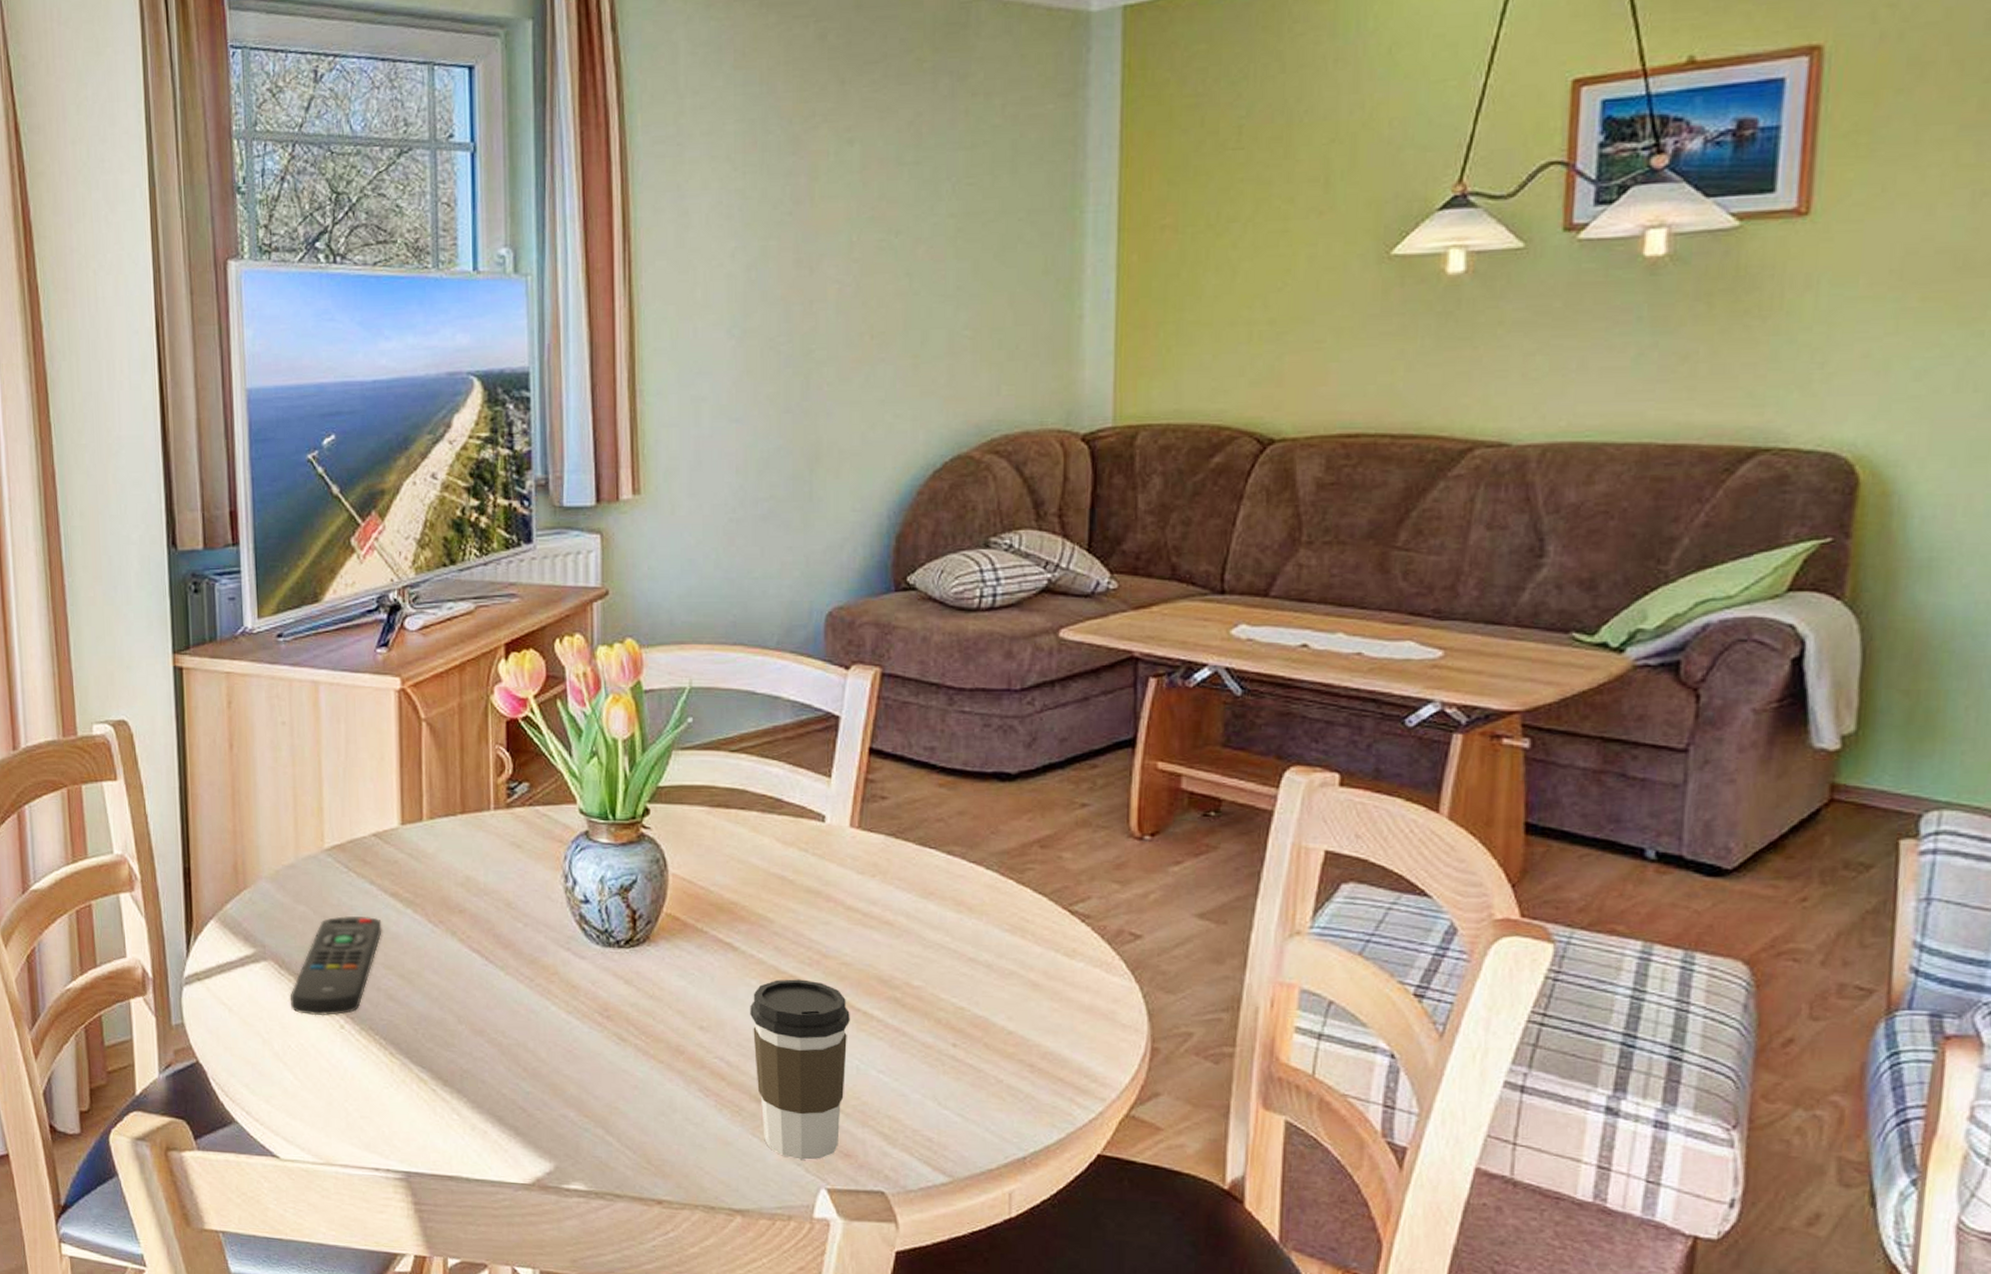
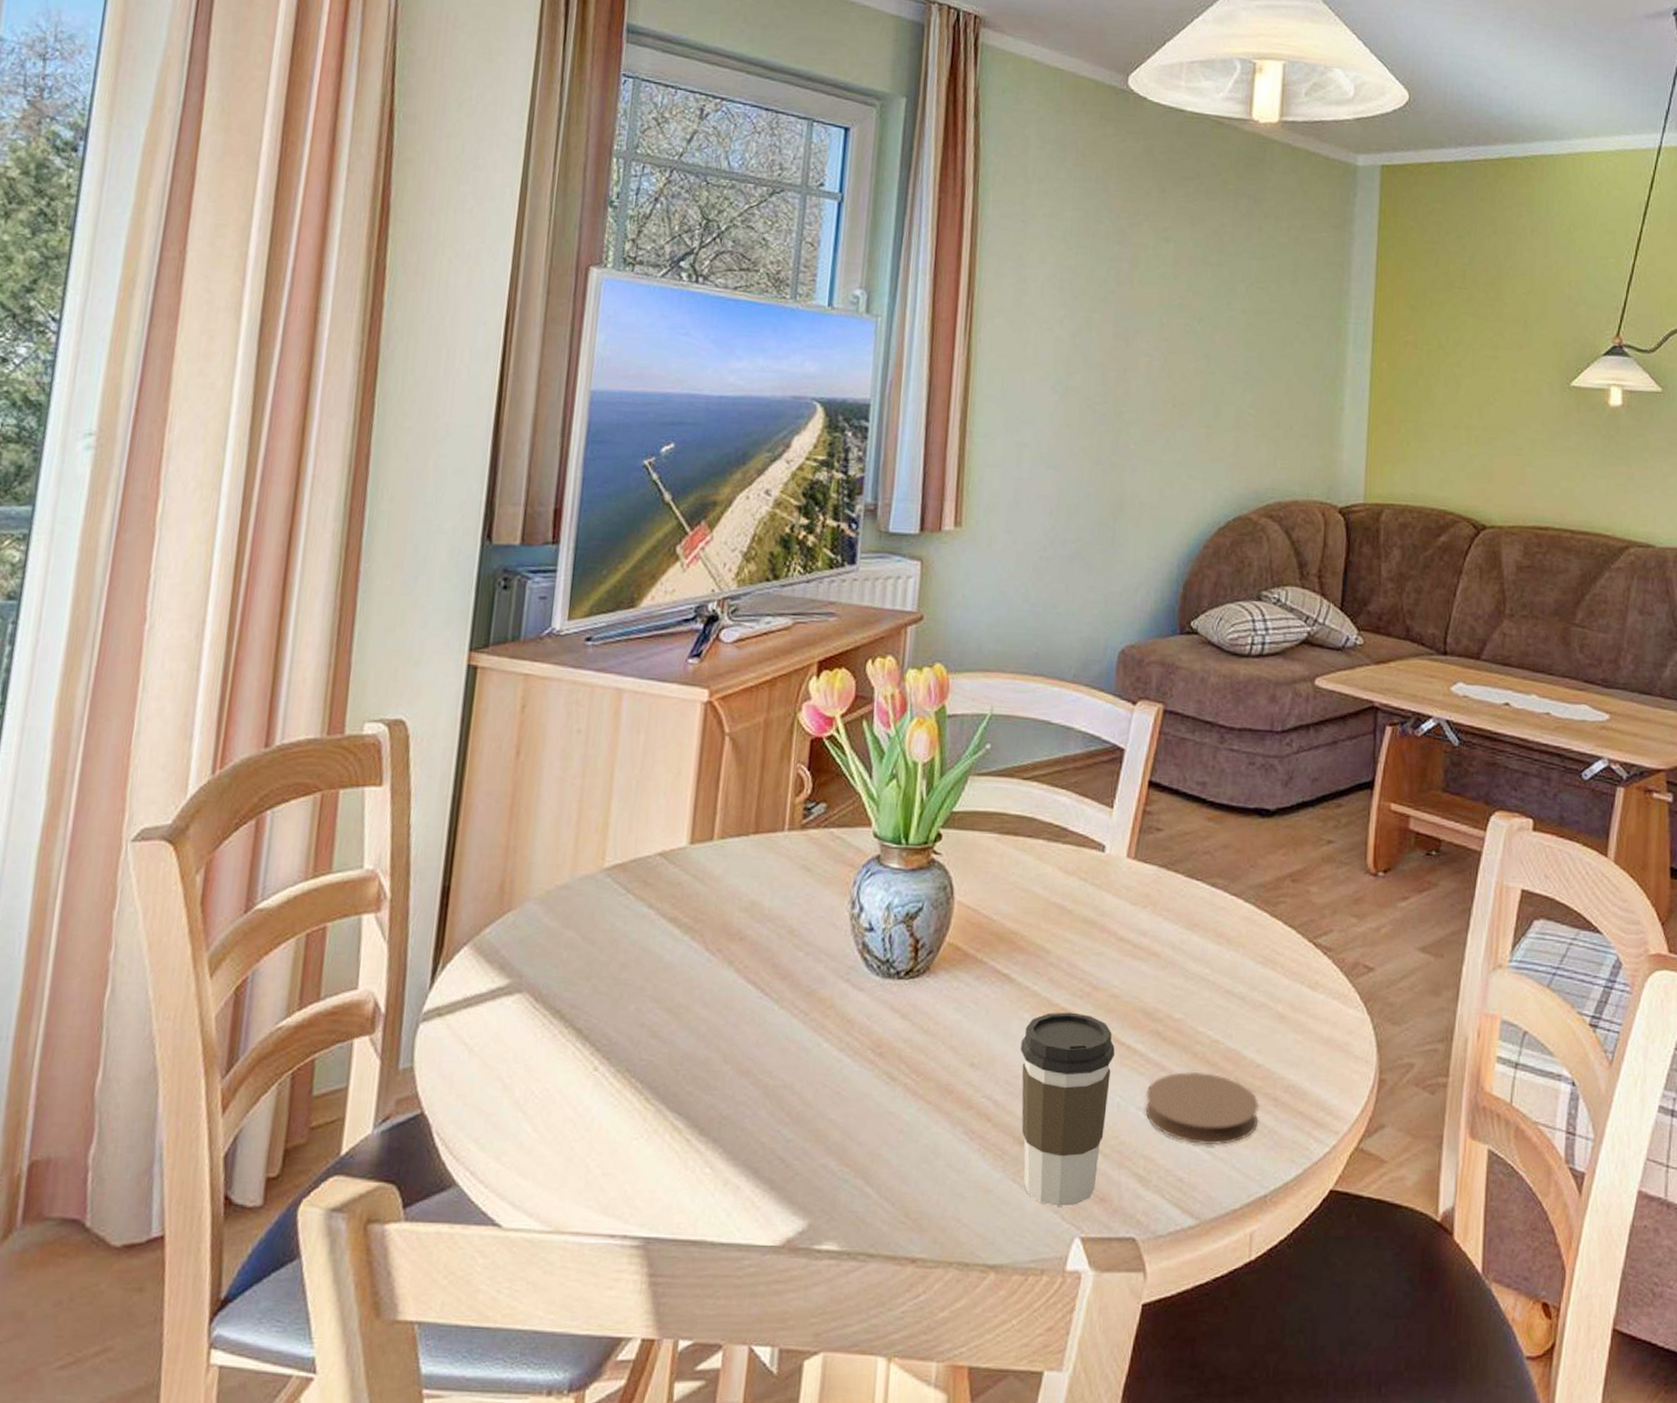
remote control: present [289,916,382,1016] -> none [540,943,656,1057]
coaster: none [887,1037,1013,1109] -> present [1145,1072,1259,1146]

